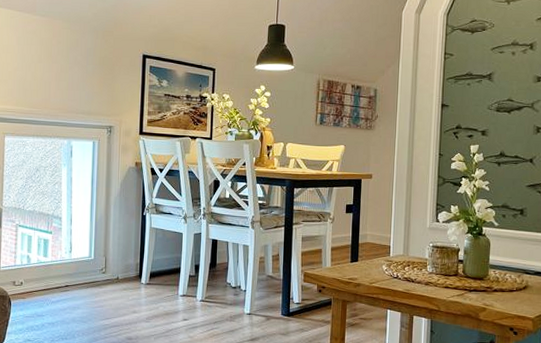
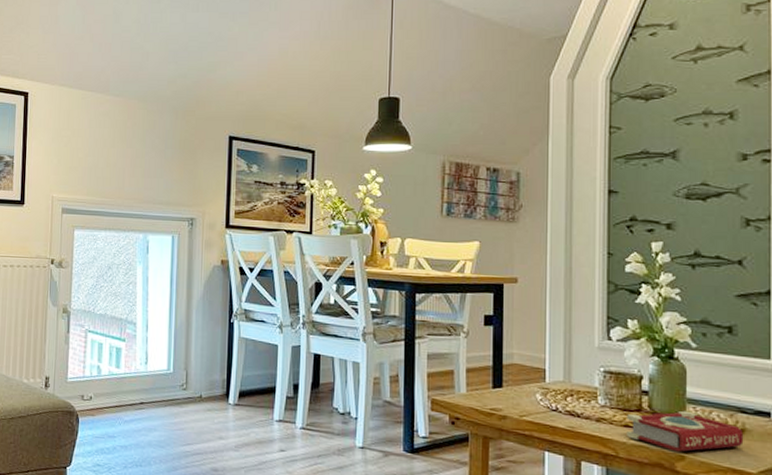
book: none [447,274,527,305] -> present [627,410,744,452]

